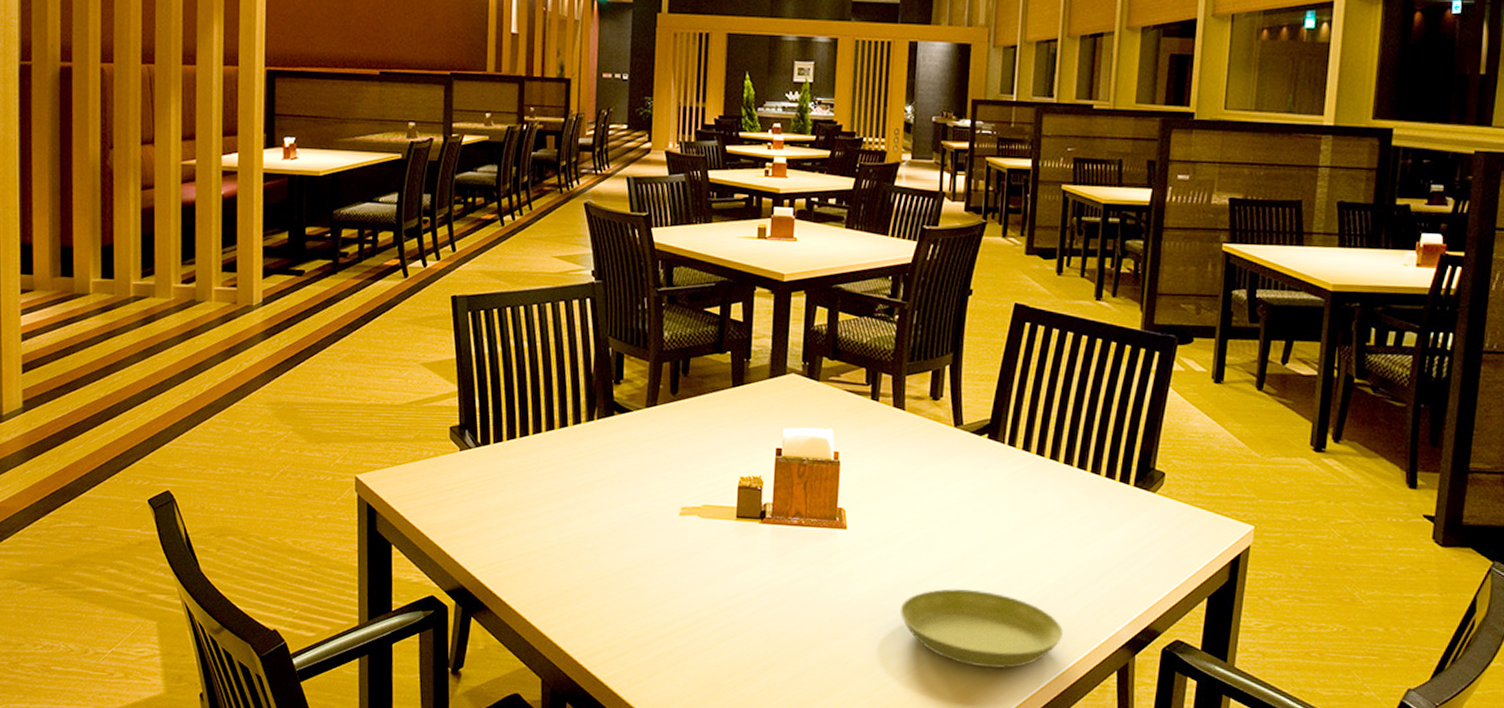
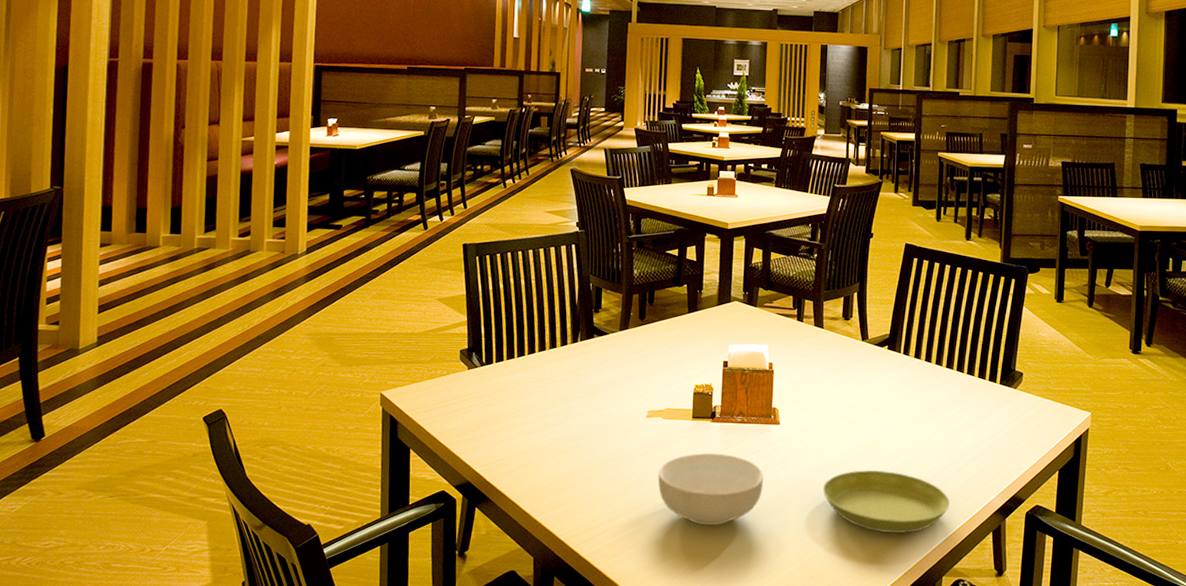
cereal bowl: none [693,561,825,650] -> present [658,453,763,526]

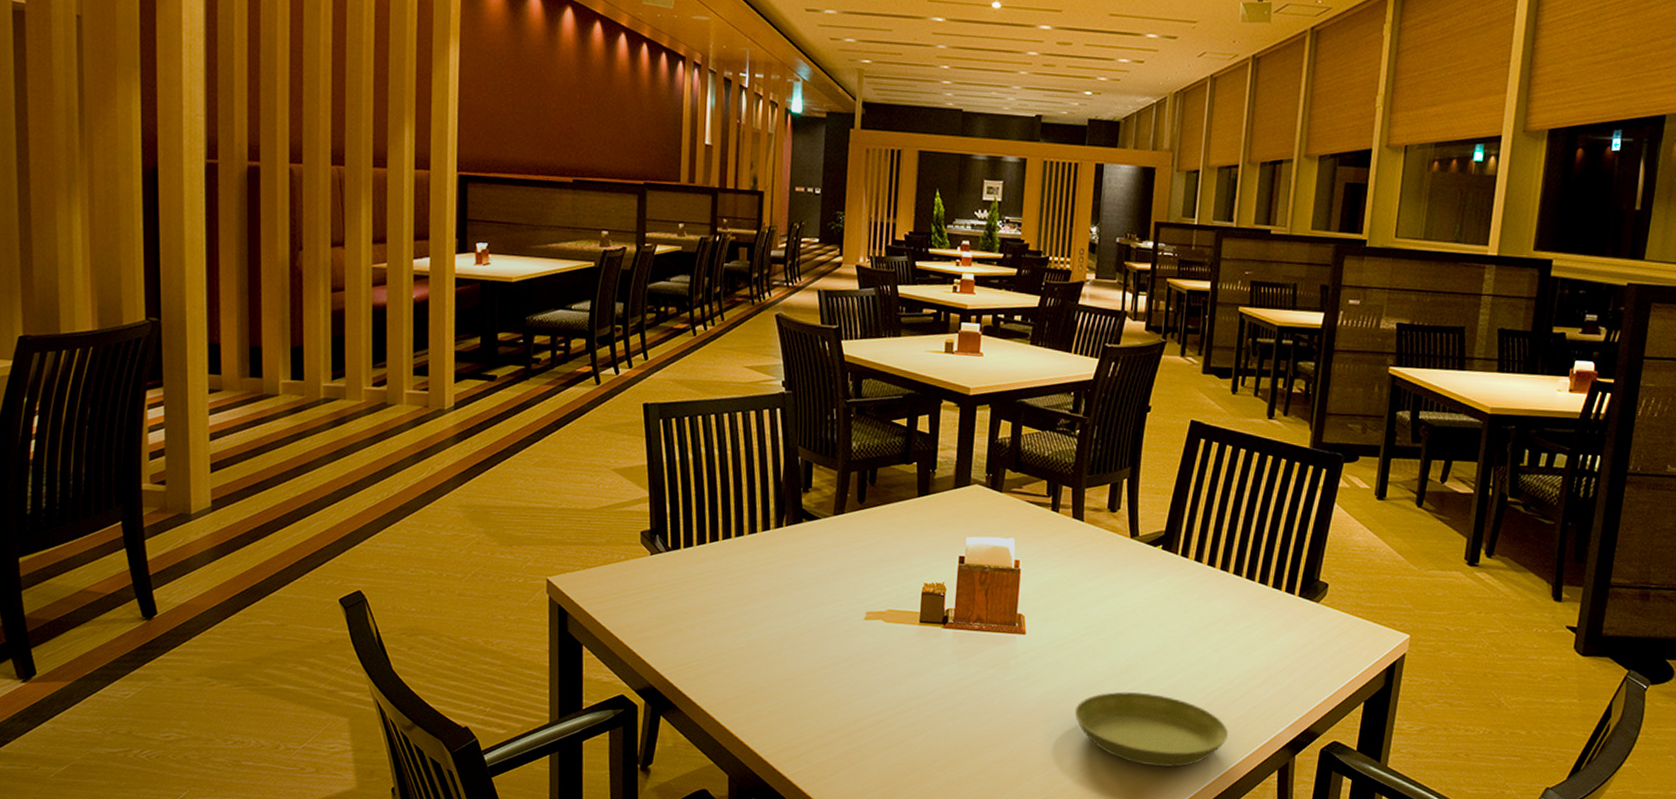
cereal bowl: present [658,453,763,526] -> none [876,664,1004,749]

